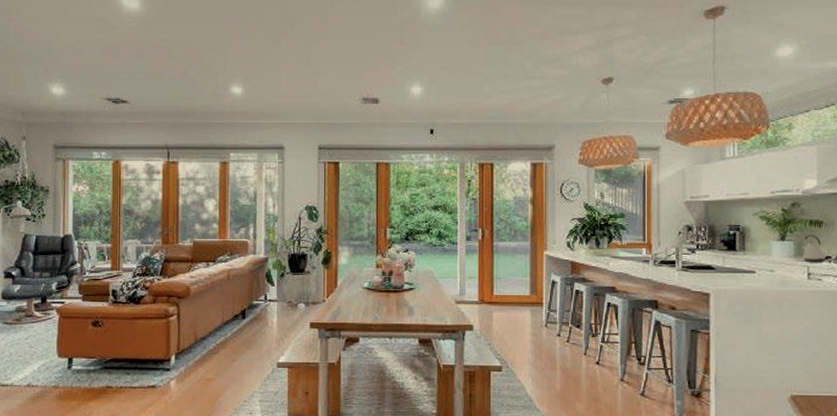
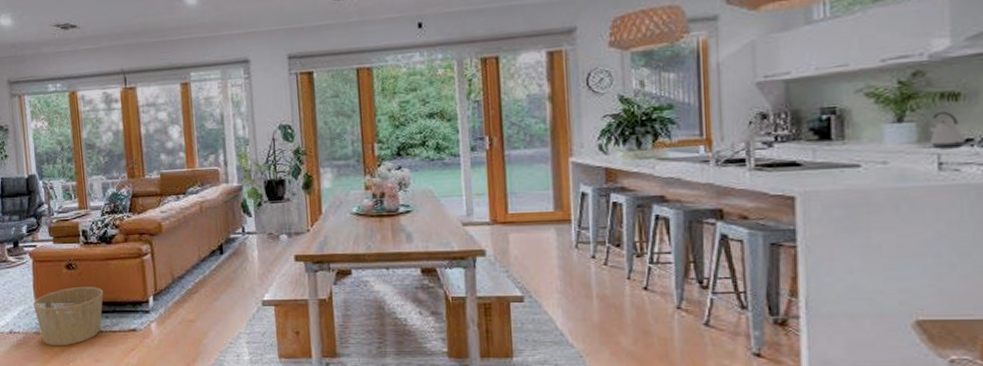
basket: none [55,344,128,401] -> present [33,287,104,346]

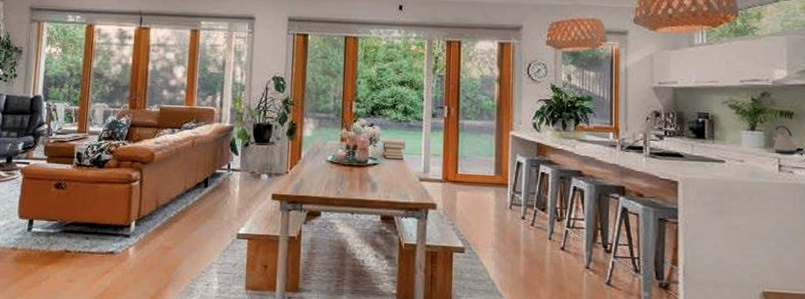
basket: present [33,287,104,346] -> none [15,206,89,264]
books: none [411,179,442,205] -> present [380,137,405,160]

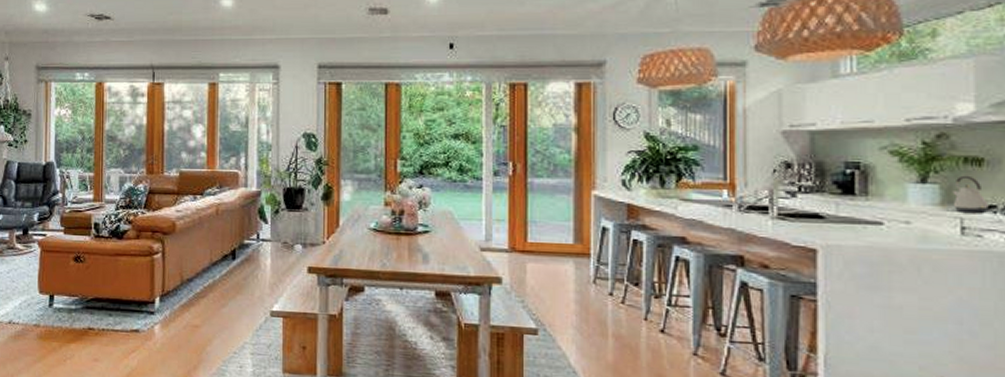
books: present [380,137,405,160] -> none [431,200,462,226]

